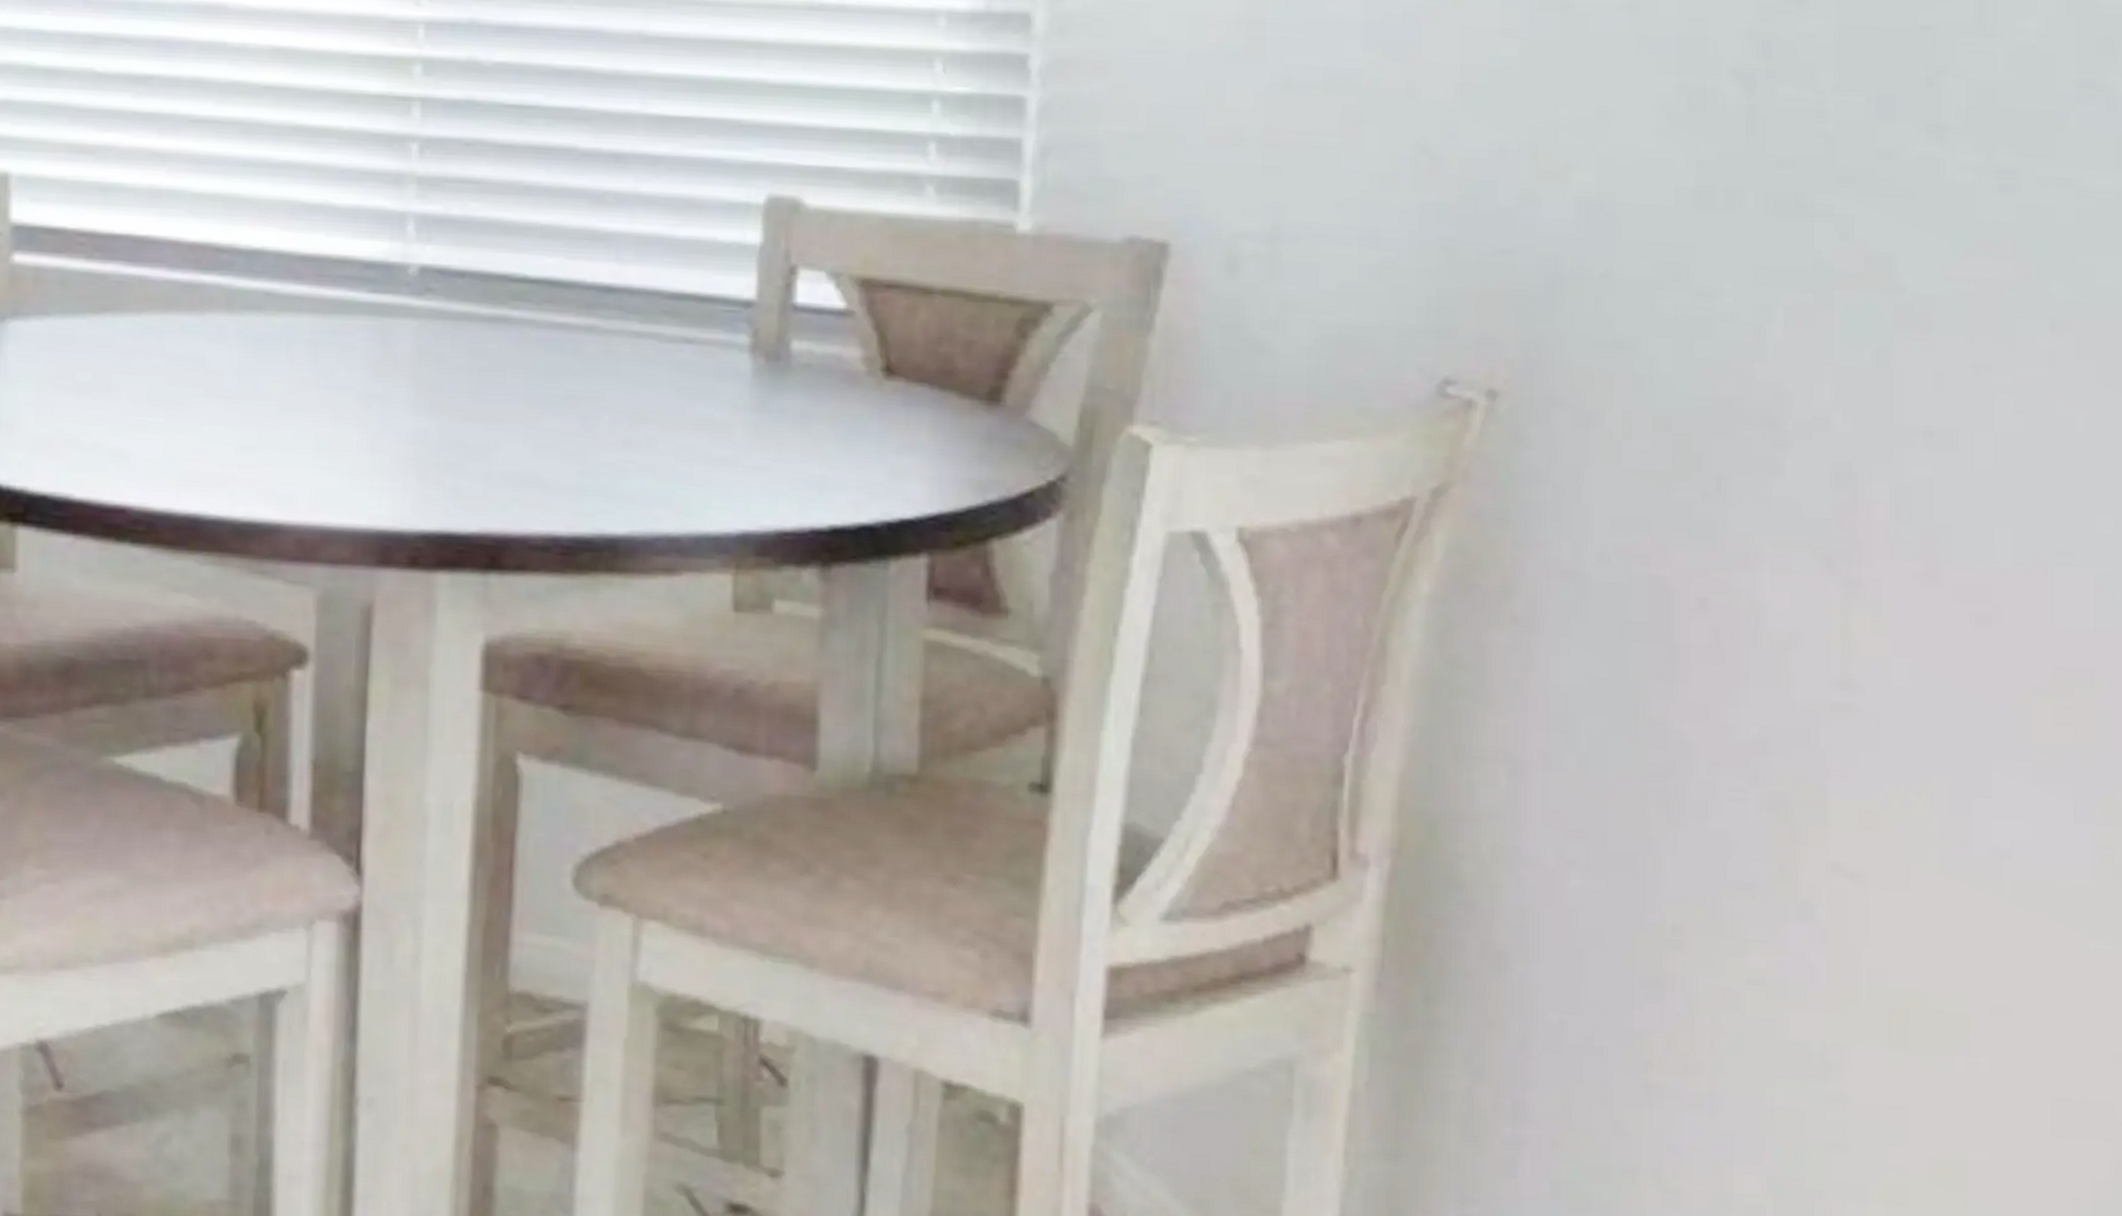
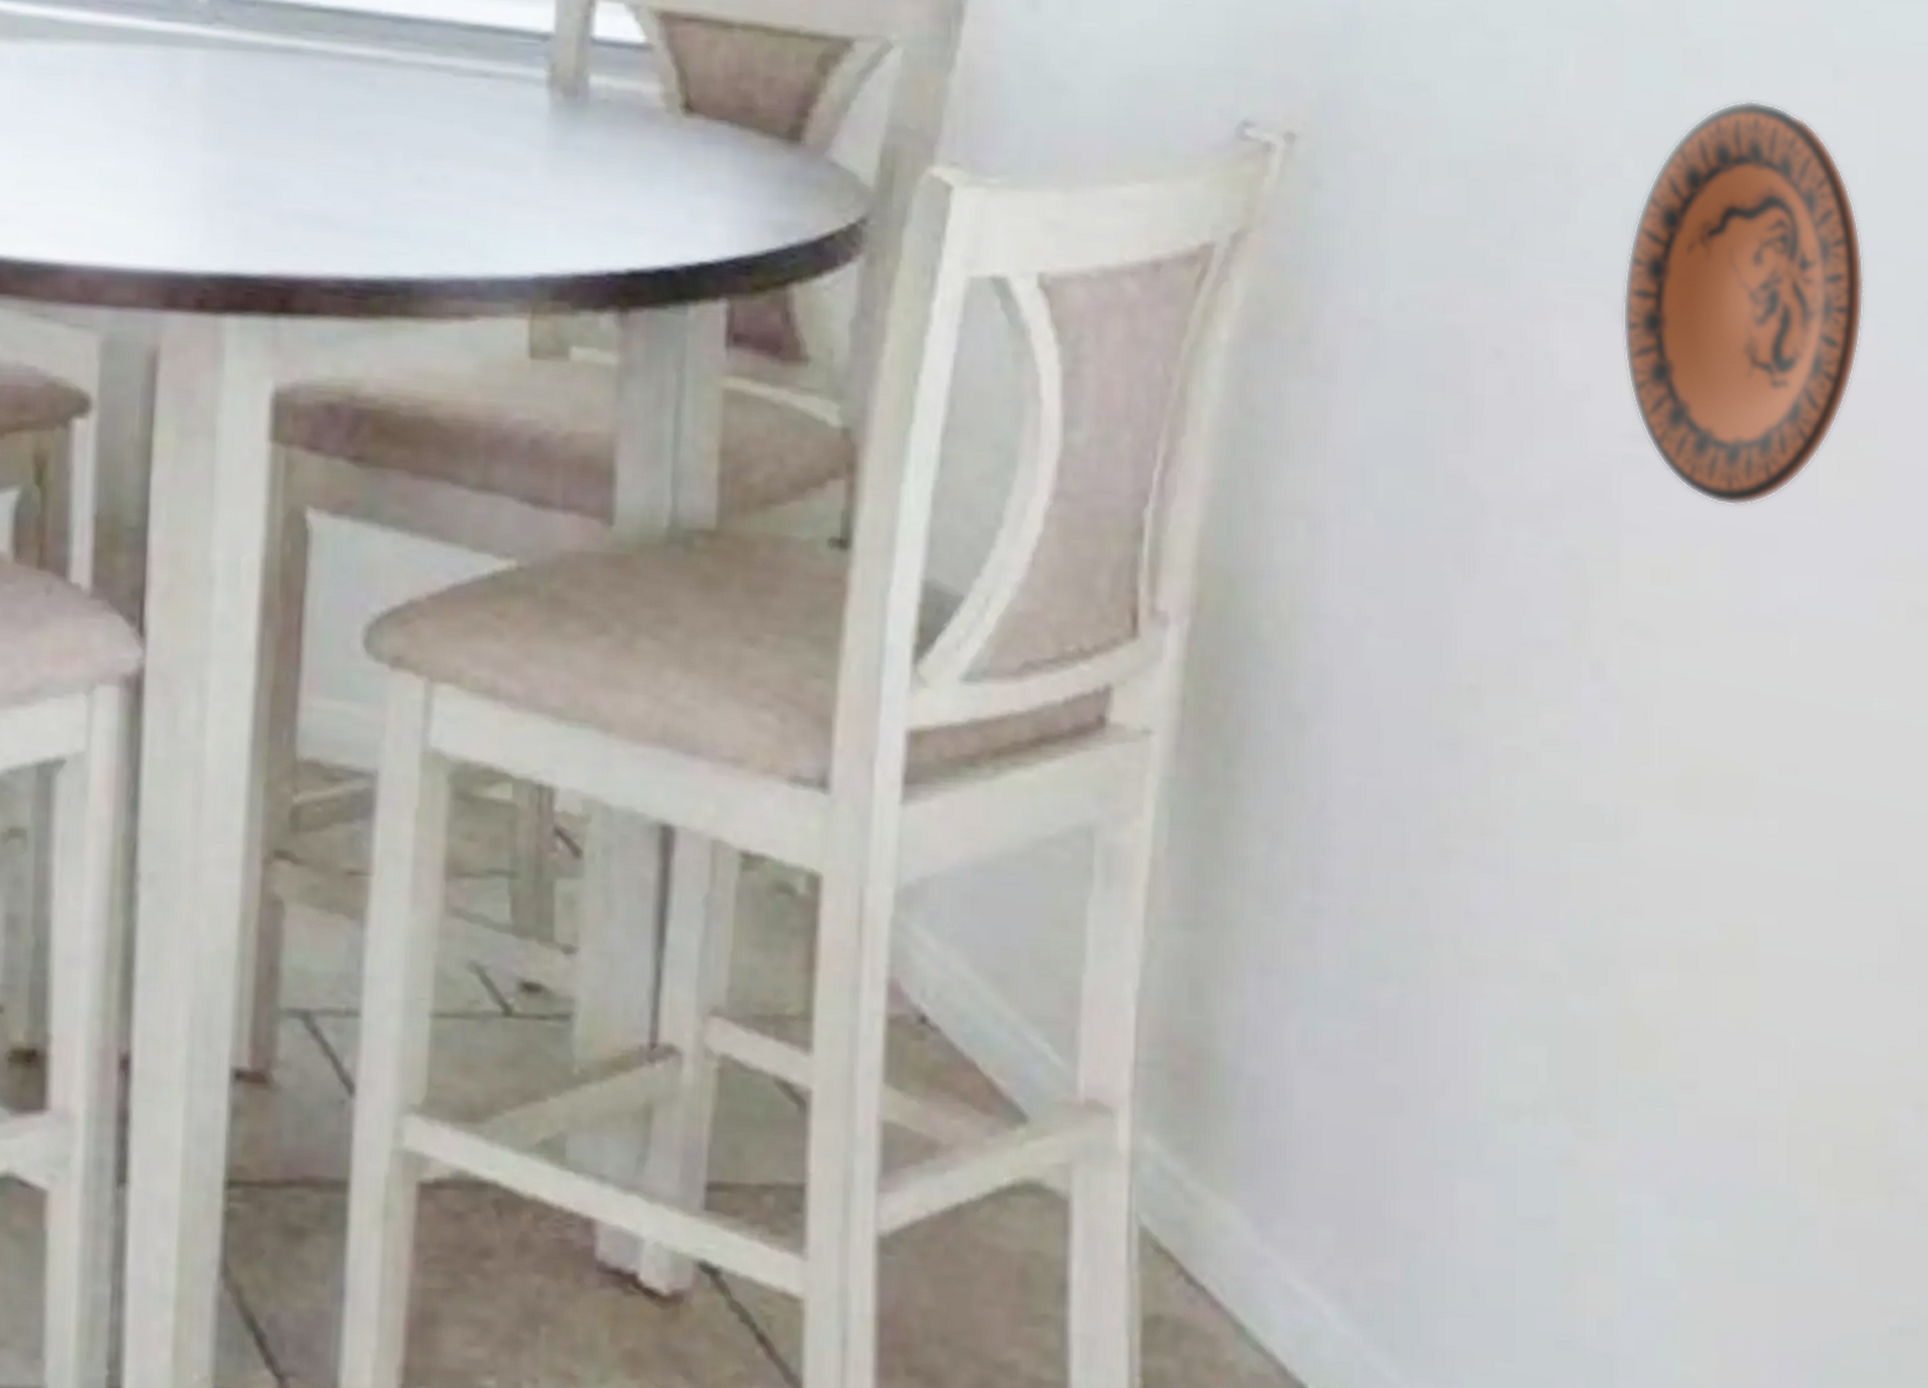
decorative plate: none [1831,354,2082,753] -> present [1622,100,1865,506]

